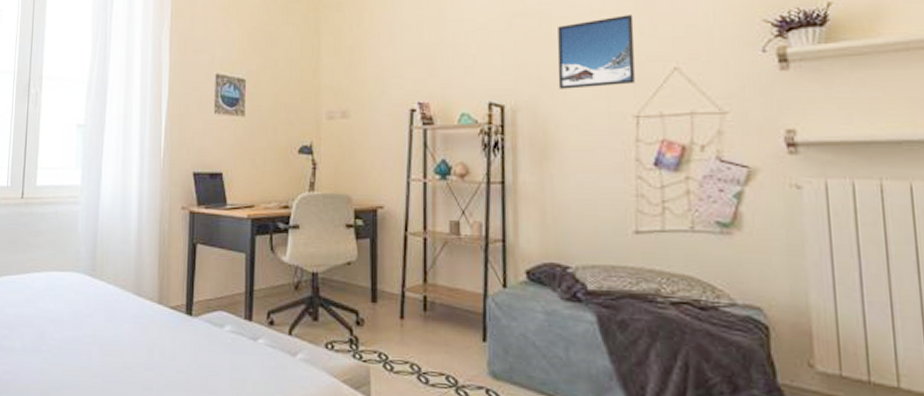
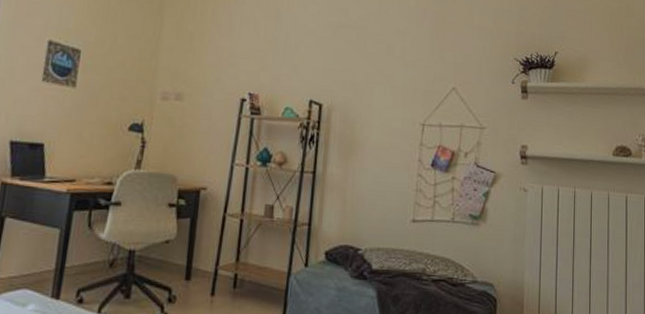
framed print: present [557,15,635,89] -> none [367,39,428,97]

